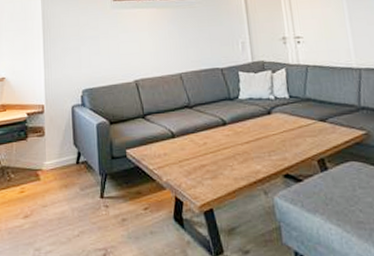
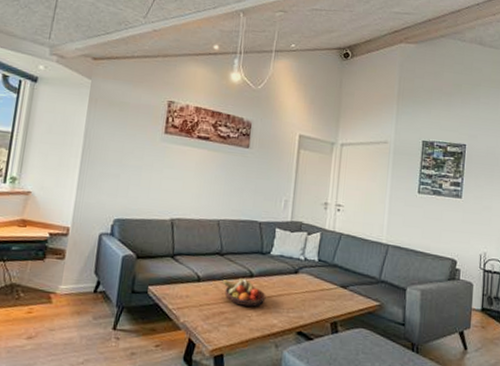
fruit bowl: none [196,128,244,156] -> present [222,278,266,307]

